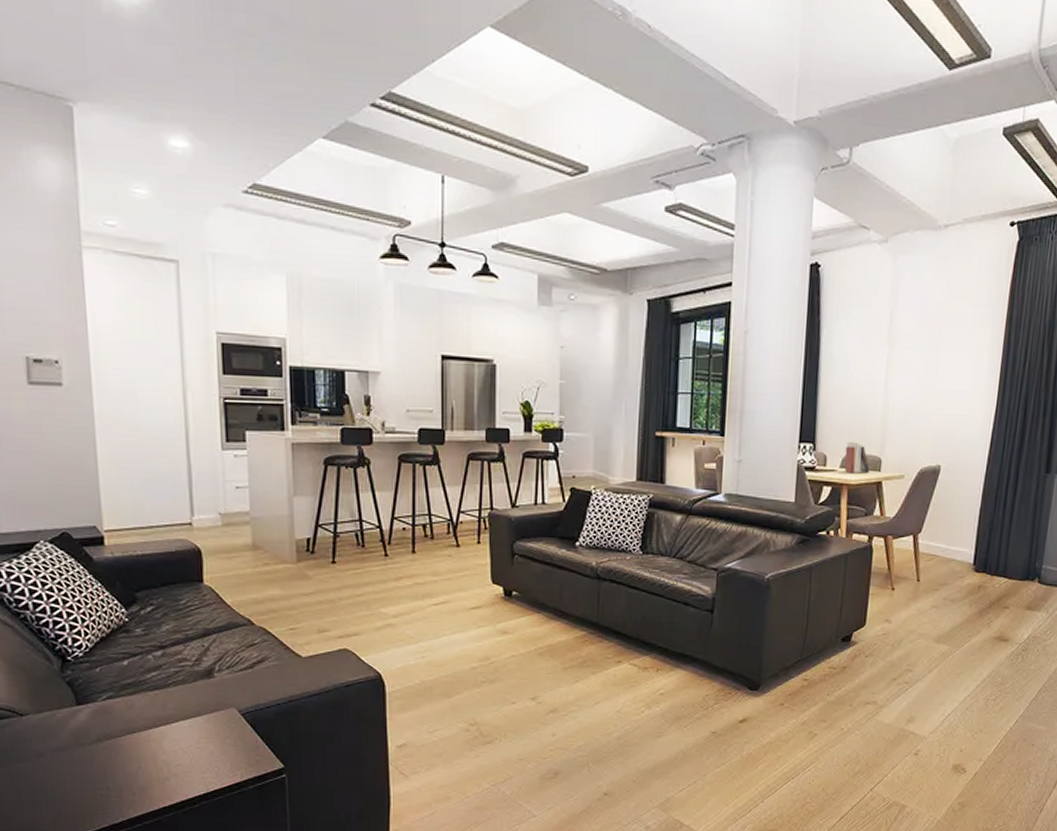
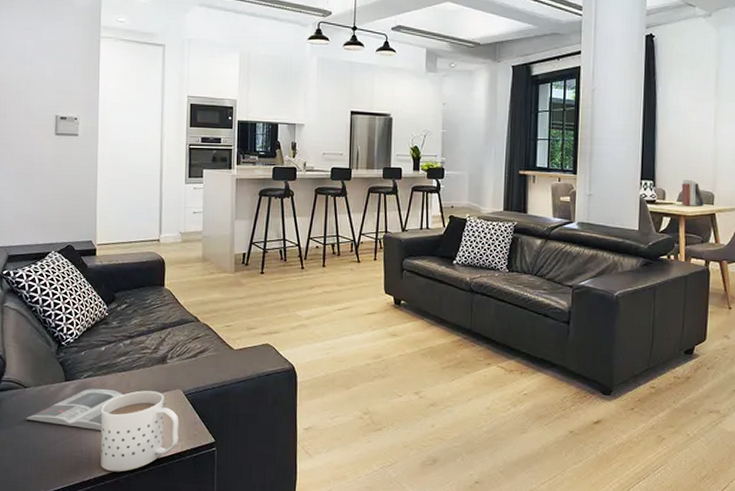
magazine: none [26,713,217,762] -> present [25,389,166,430]
mug: none [129,712,237,811] -> present [100,390,179,472]

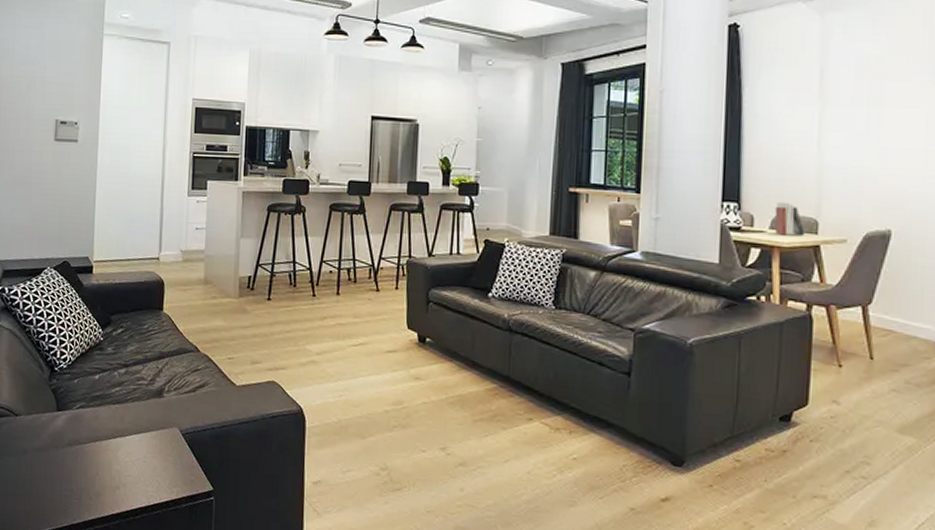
magazine: present [25,389,166,430] -> none [15,421,162,468]
mug: present [100,390,179,472] -> none [91,426,175,517]

